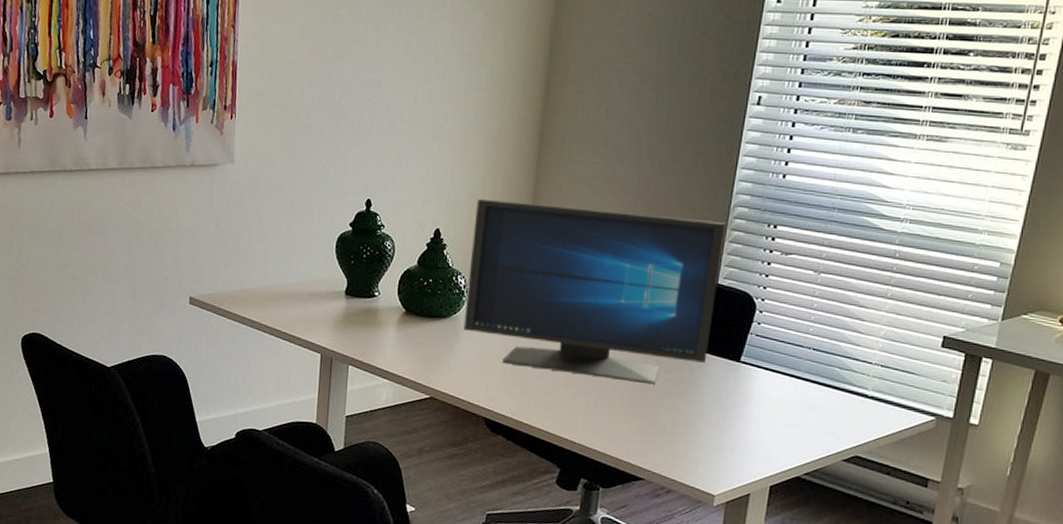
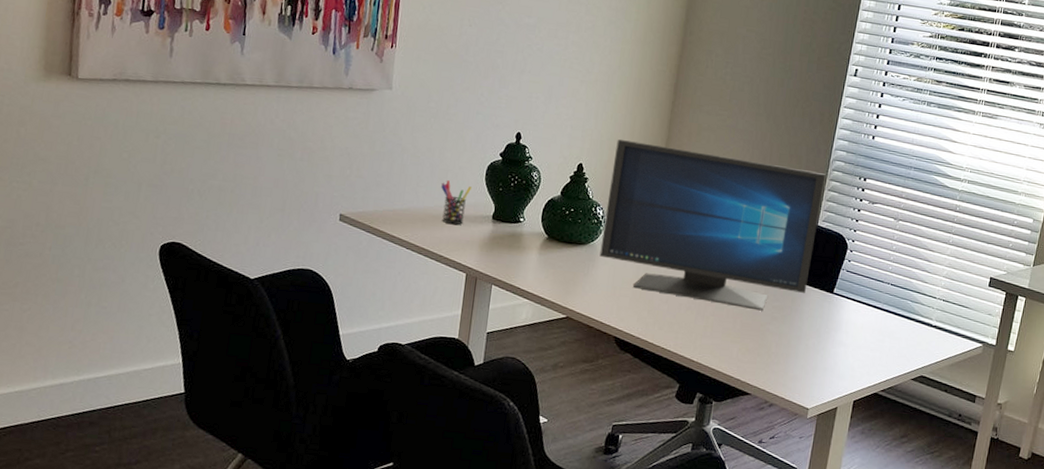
pen holder: none [289,255,323,303] -> present [440,180,473,225]

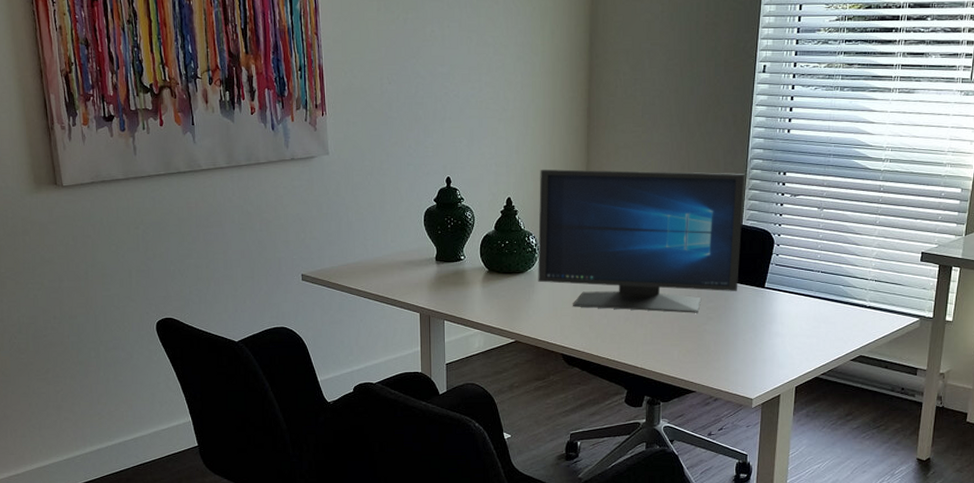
pen holder: present [440,180,473,225] -> none [385,230,414,271]

